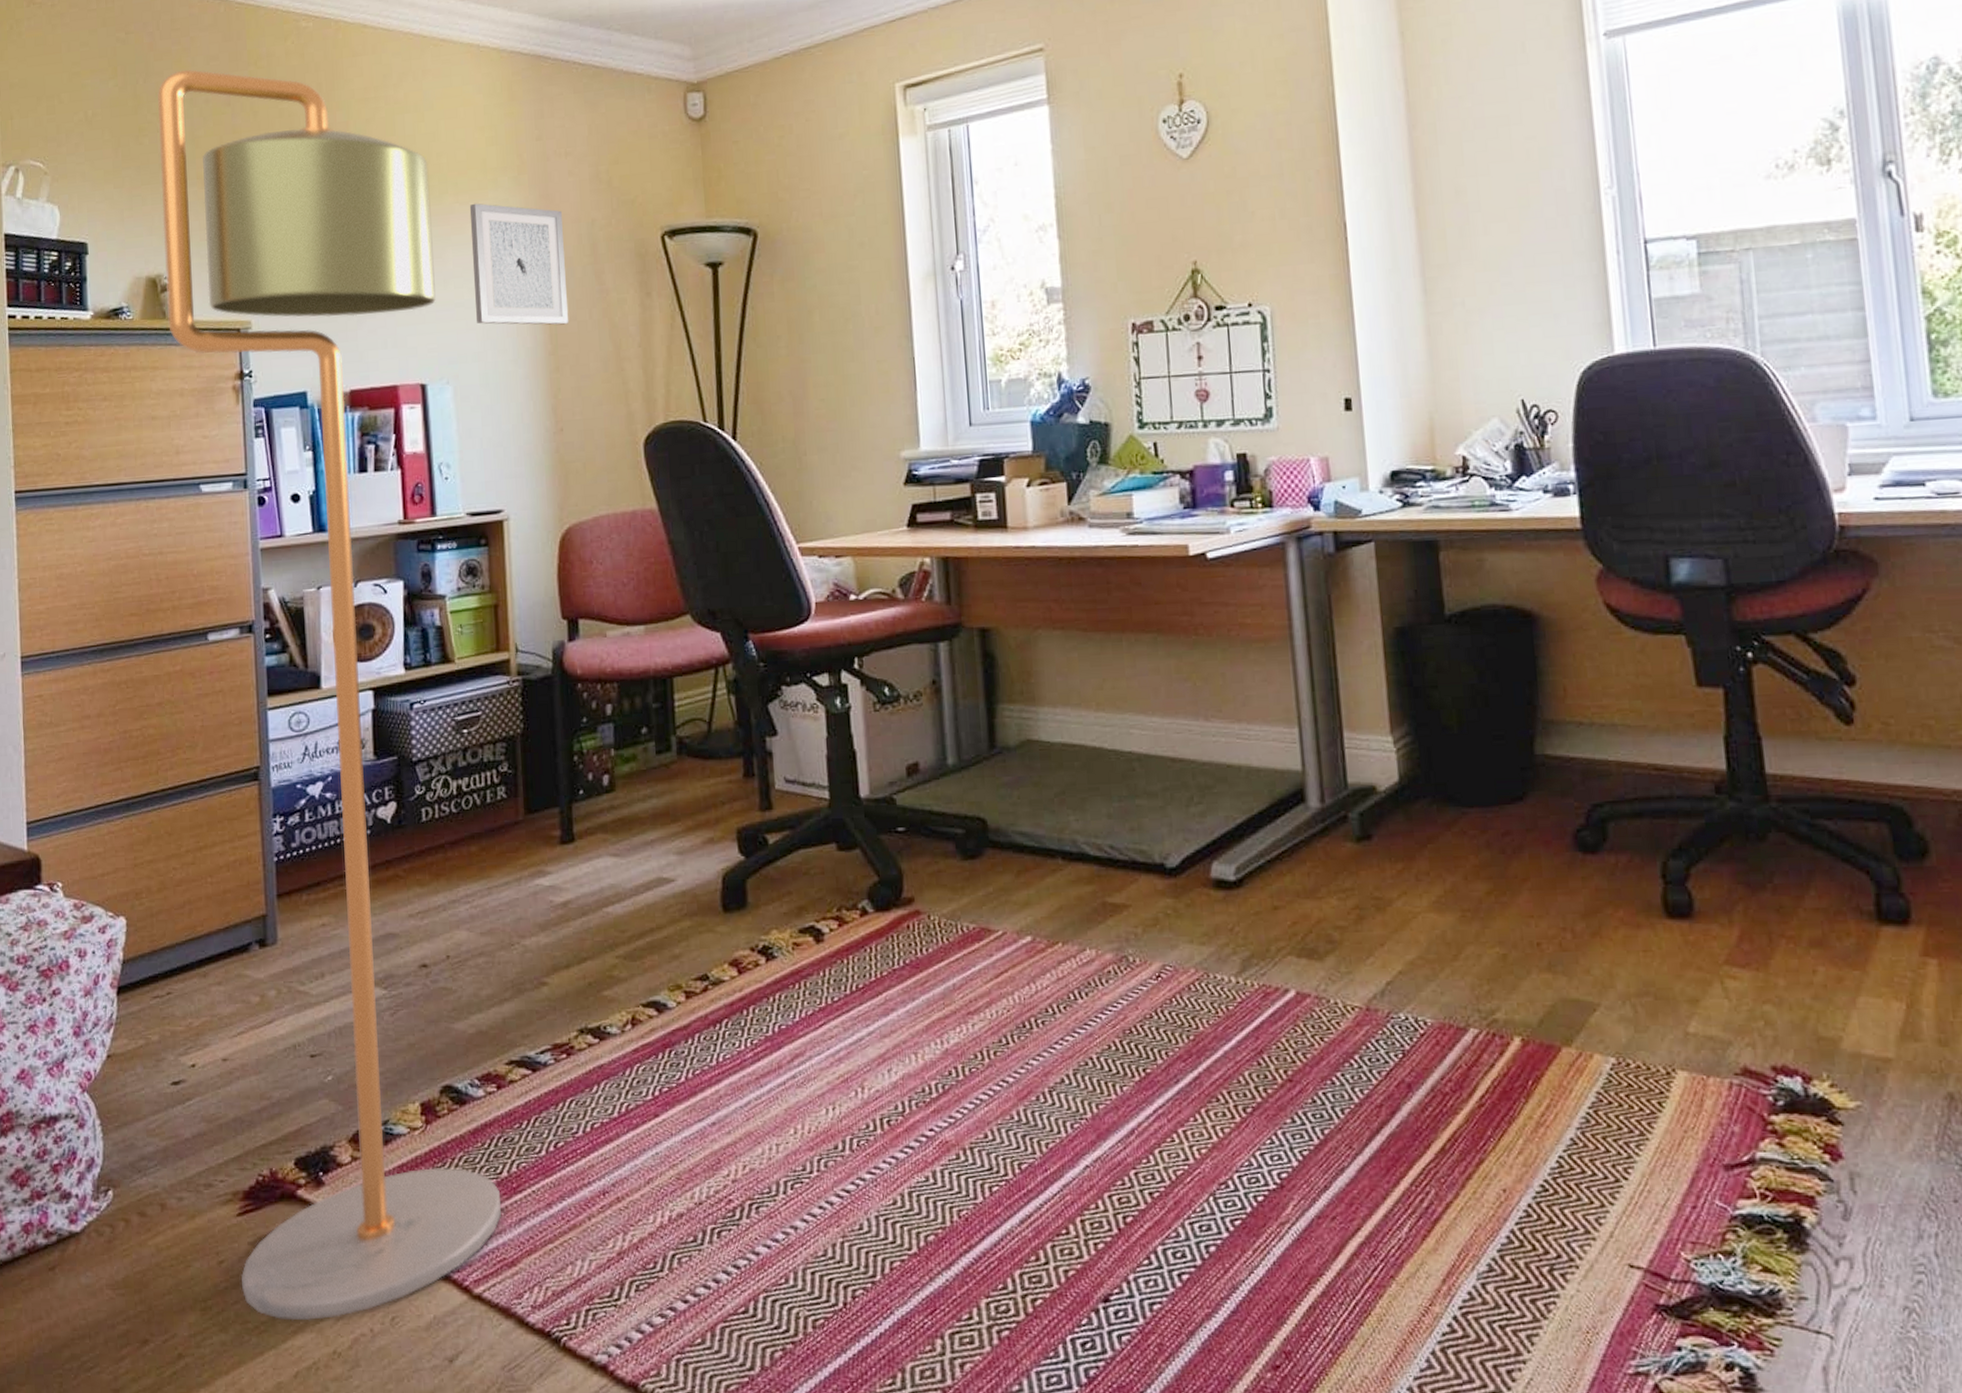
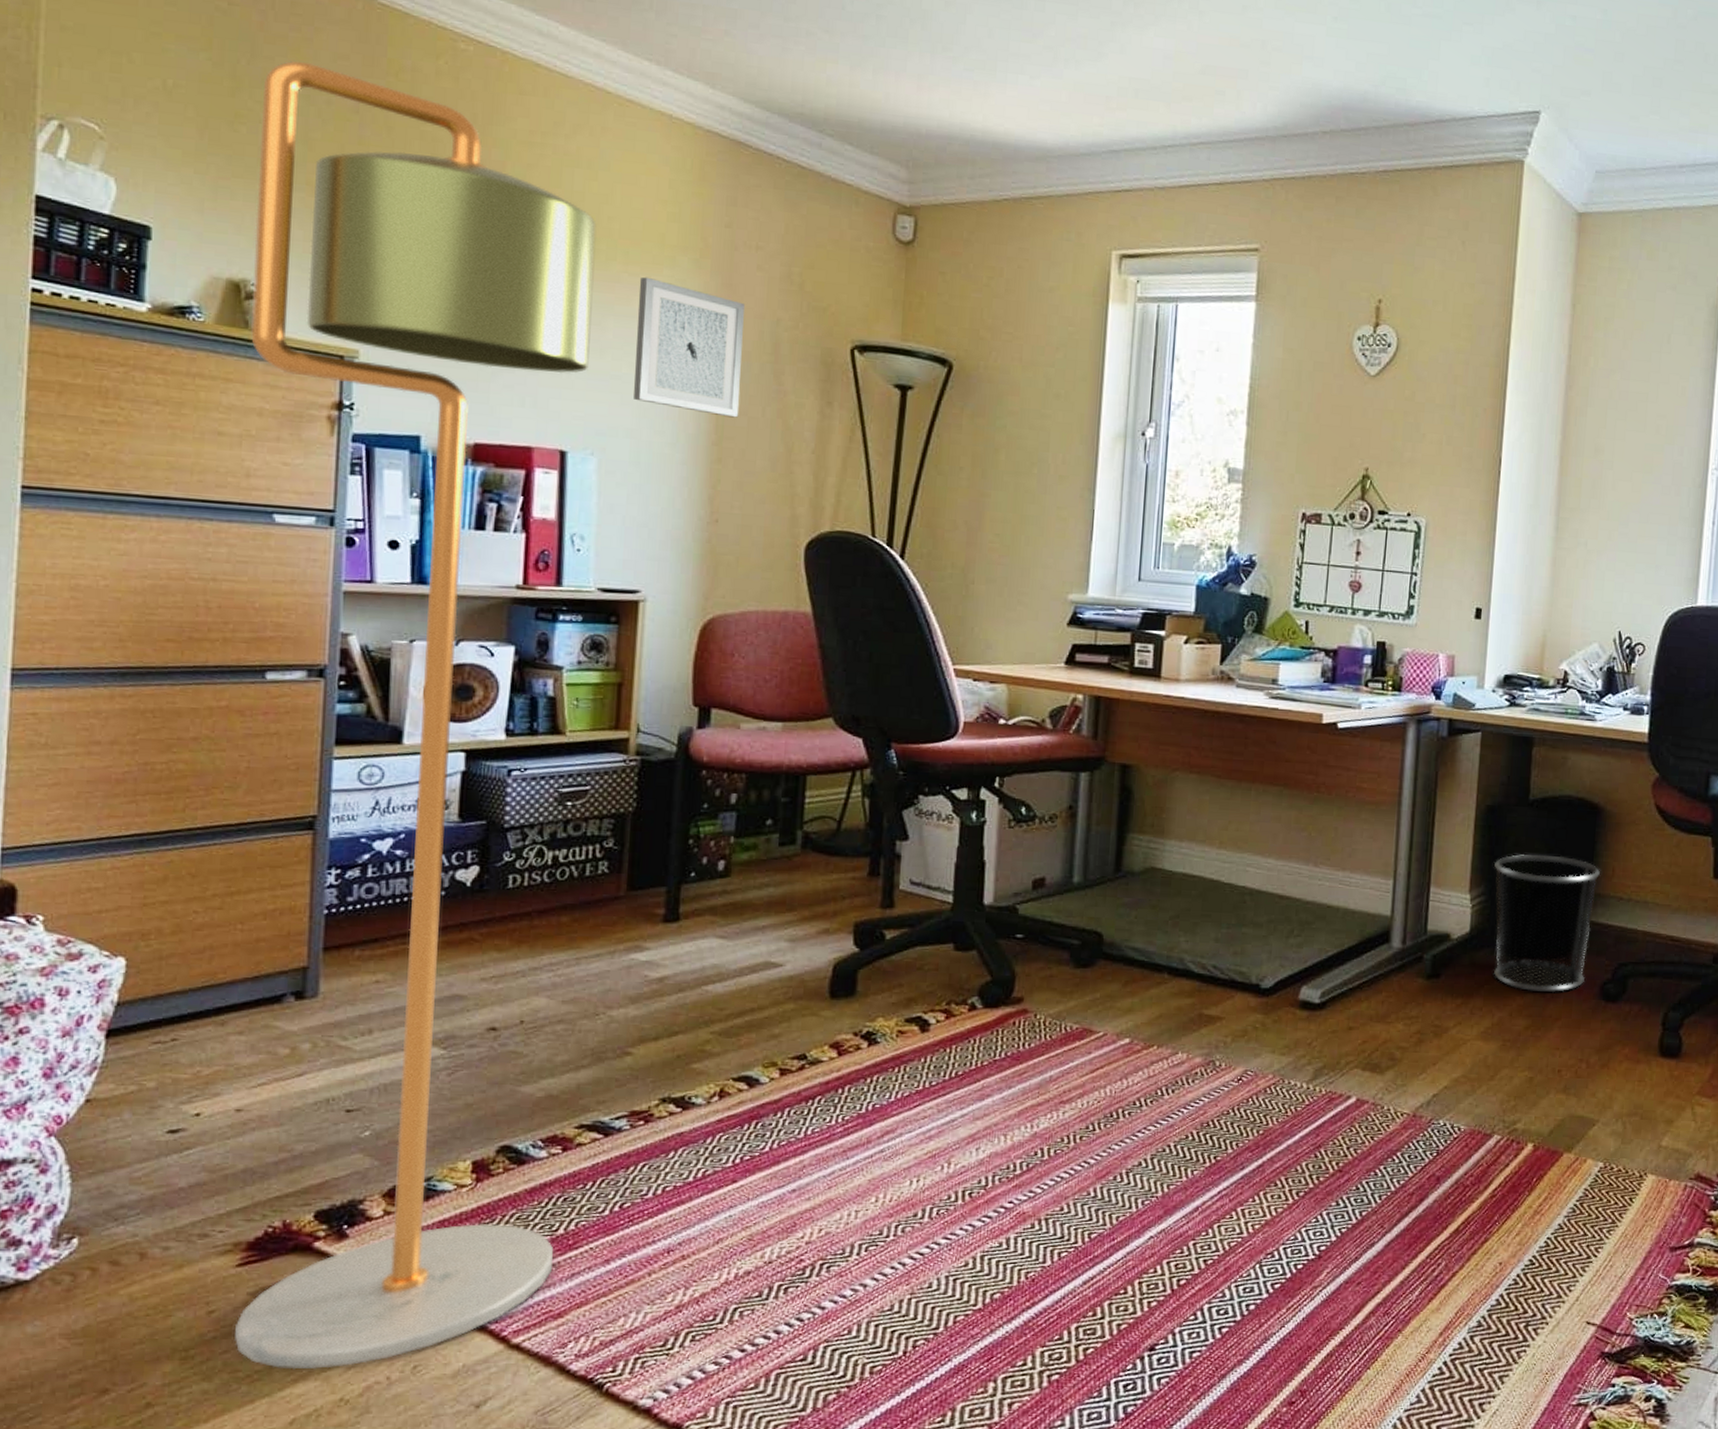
waste bin: none [1415,678,1551,848] -> present [1494,854,1601,993]

